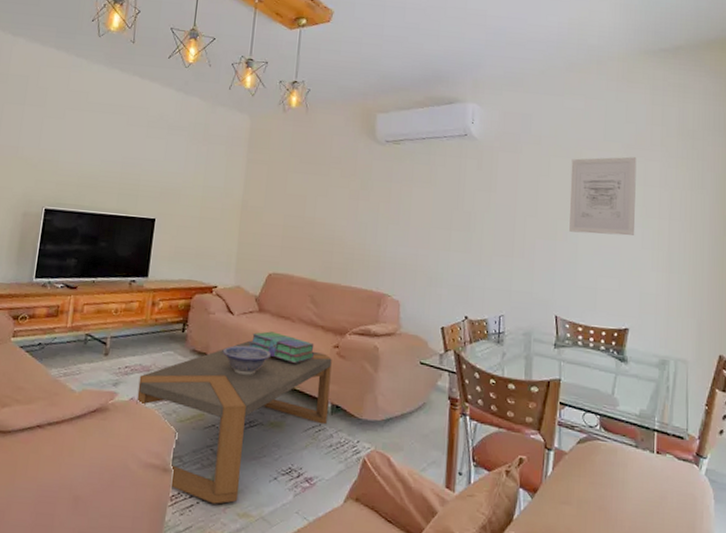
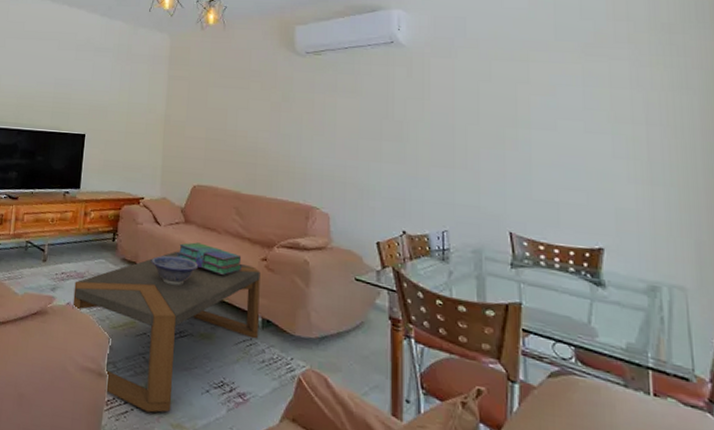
wall art: present [569,156,637,236] -> none [517,56,603,144]

